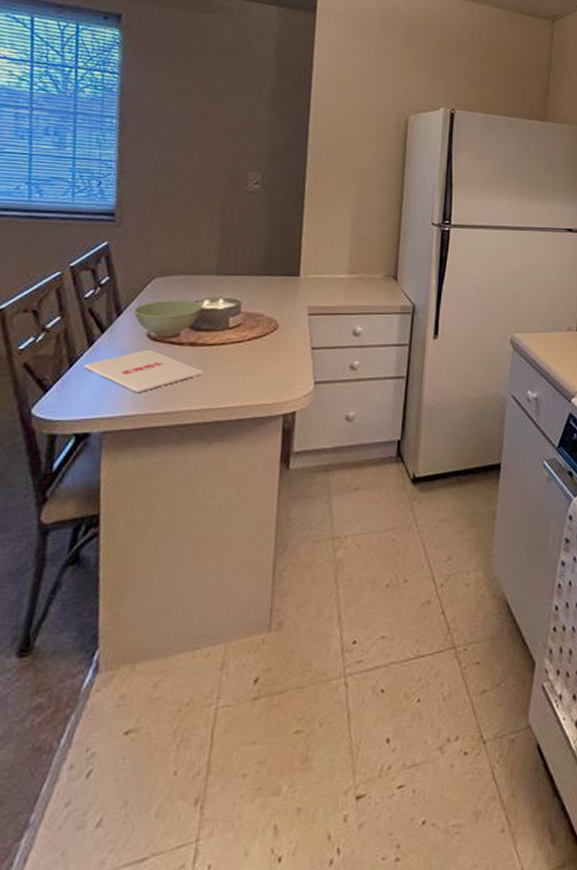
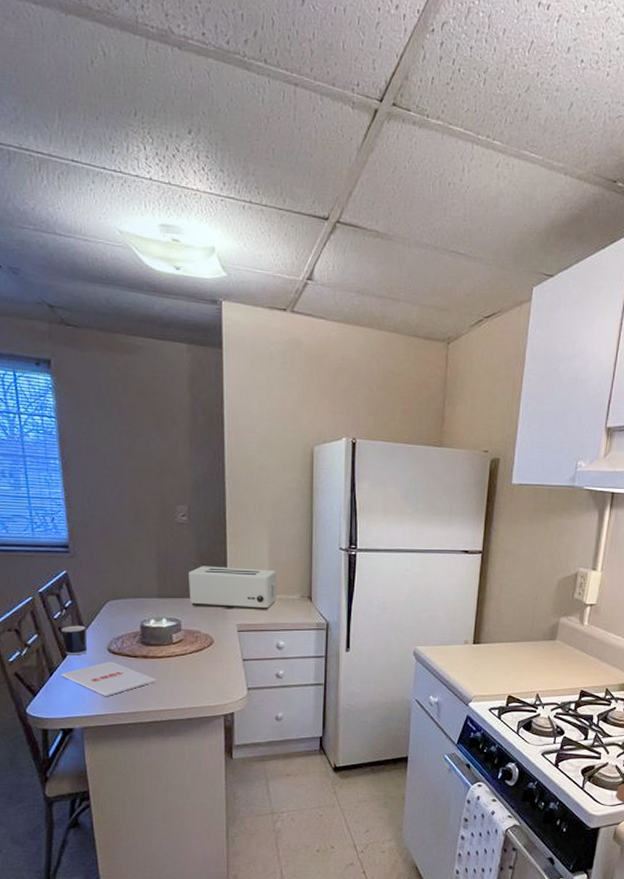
mug: none [90,306,124,342] -> present [60,625,88,655]
bowl: present [133,300,203,339] -> none [94,620,150,652]
toaster: none [254,239,359,291] -> present [189,566,277,610]

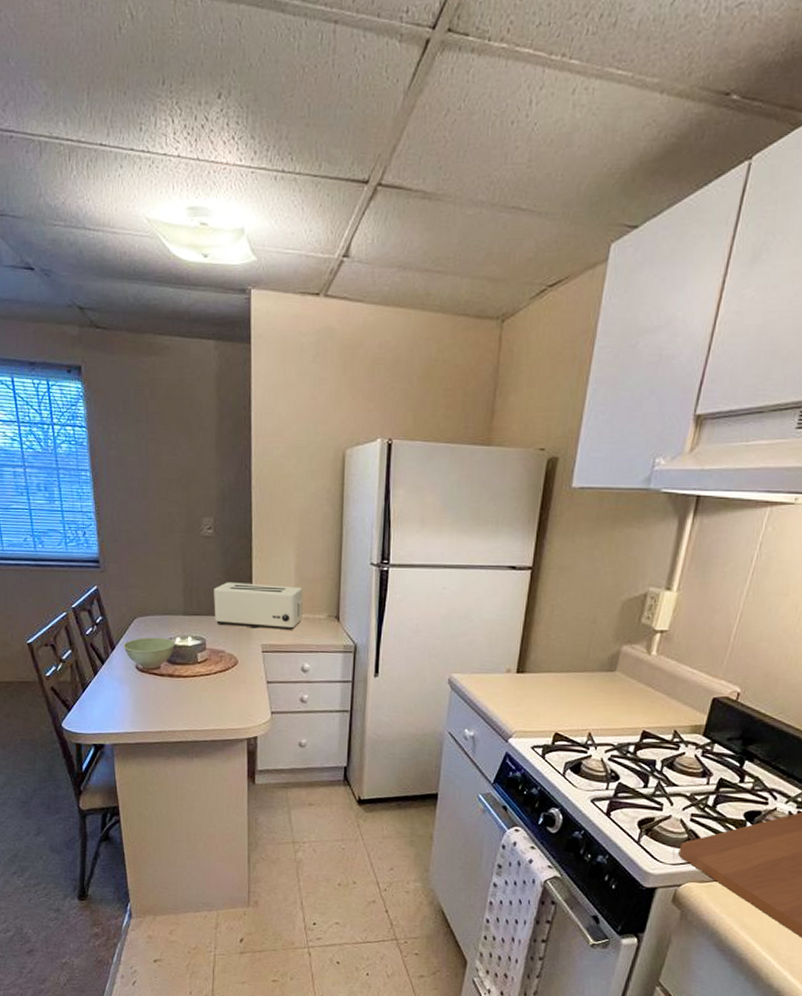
mug: present [60,625,88,655] -> none [92,641,117,672]
magazine: present [60,661,156,697] -> none [92,679,182,715]
bowl: none [94,620,150,652] -> present [123,637,176,671]

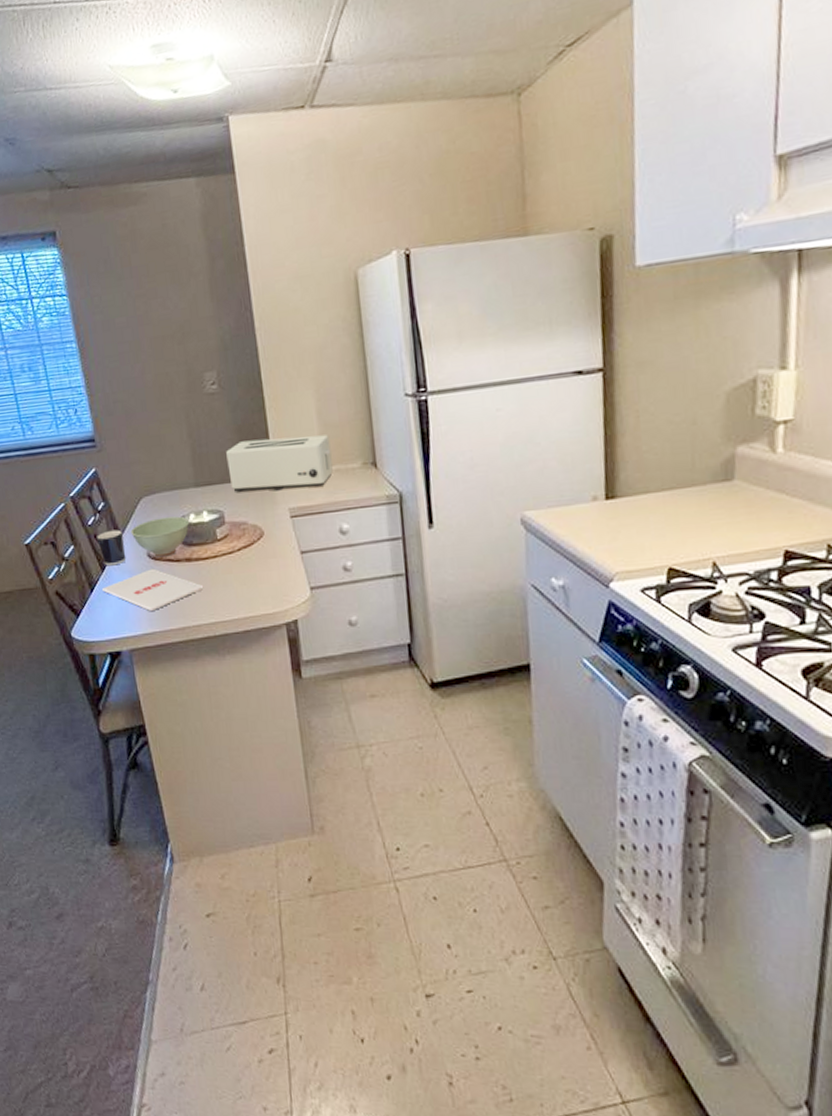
mug: none [92,641,117,672] -> present [96,529,126,566]
magazine: none [92,679,182,715] -> present [101,568,204,612]

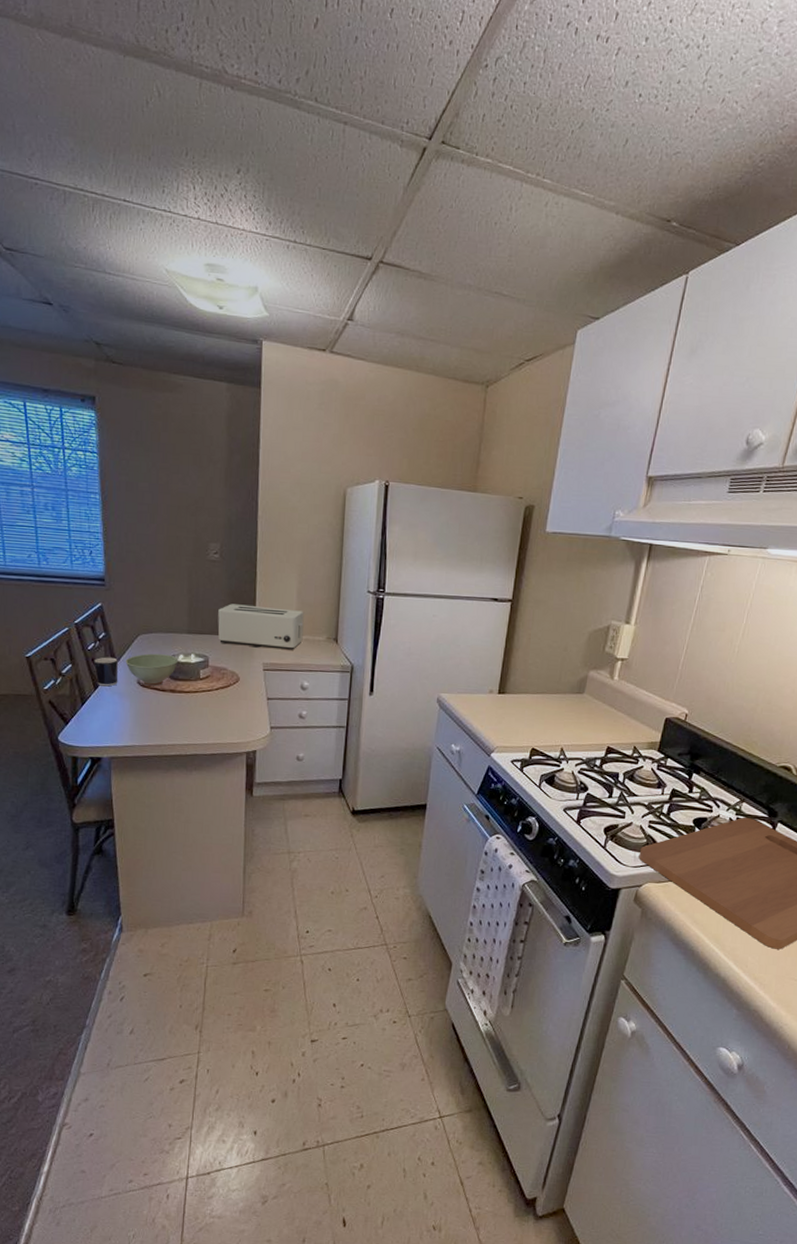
magazine: present [101,568,204,612] -> none [91,693,183,729]

